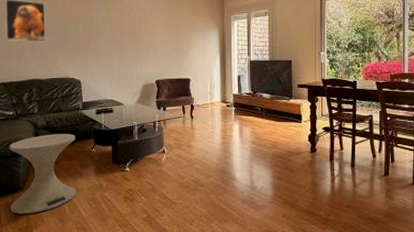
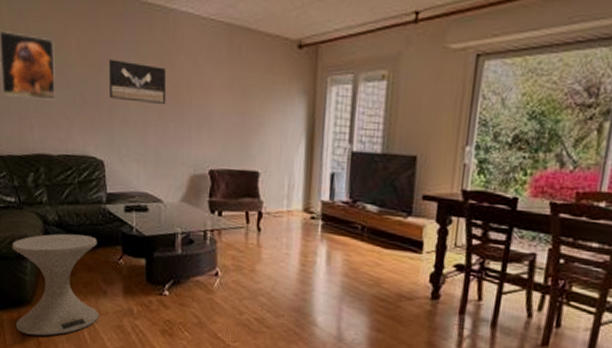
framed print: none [84,13,125,39] -> present [108,59,167,104]

